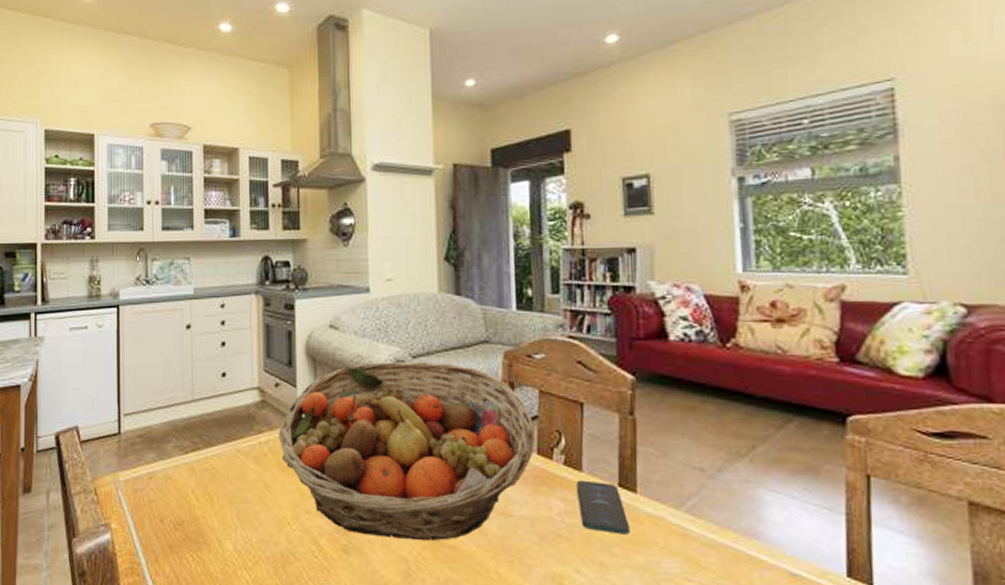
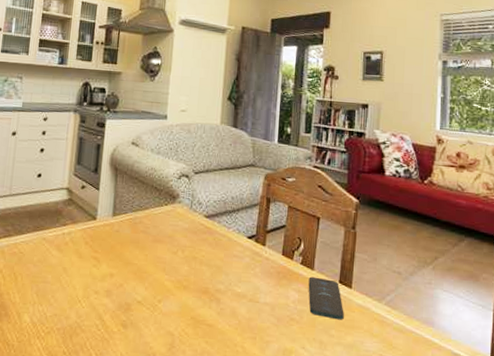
fruit basket: present [278,361,536,541] -> none [79,175,282,320]

